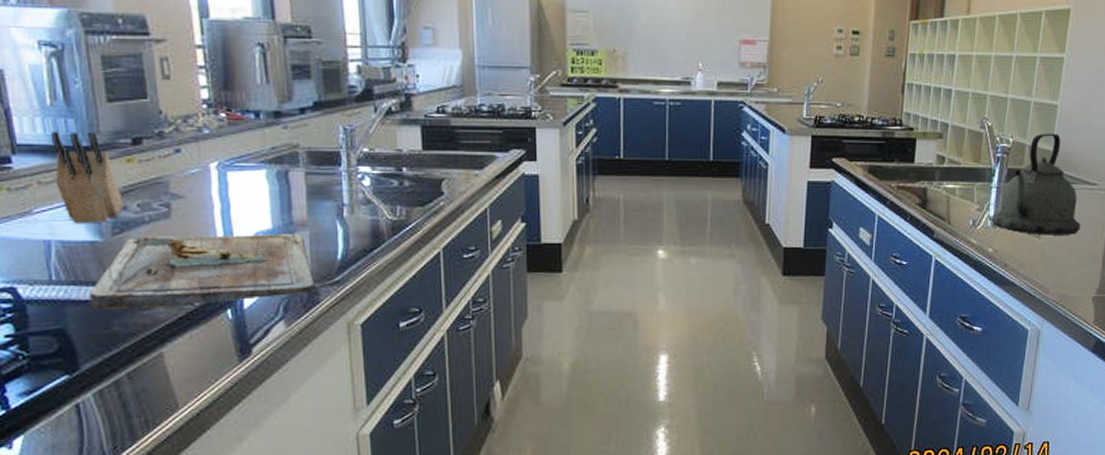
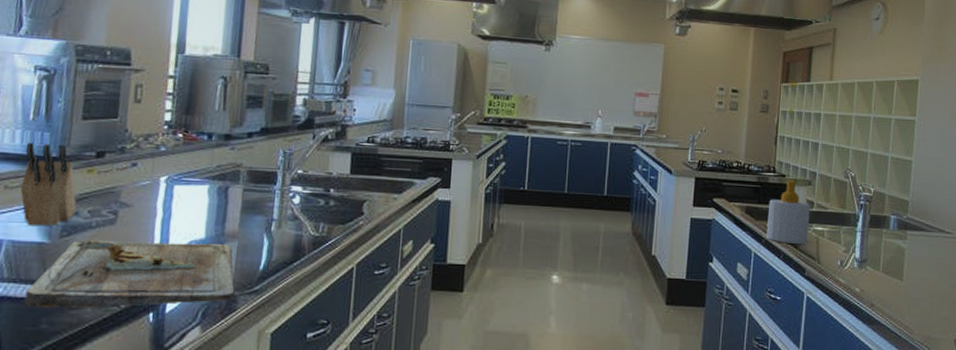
soap bottle: none [892,133,940,205] -> present [766,179,810,245]
kettle: present [992,133,1080,235] -> none [858,185,939,279]

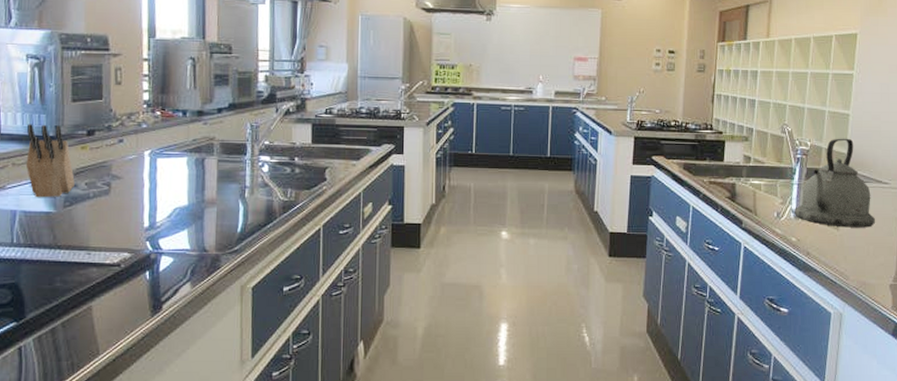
cutting board: present [24,240,235,308] -> none [40,209,218,268]
soap bottle: present [766,179,810,245] -> none [704,136,747,199]
kettle: none [858,185,939,279] -> present [794,138,875,228]

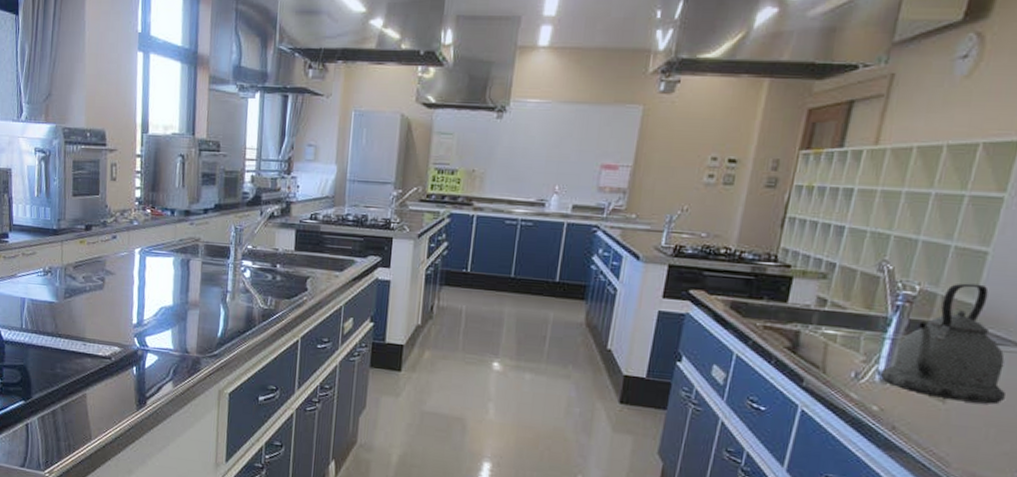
knife block: present [25,124,75,198] -> none [33,216,74,288]

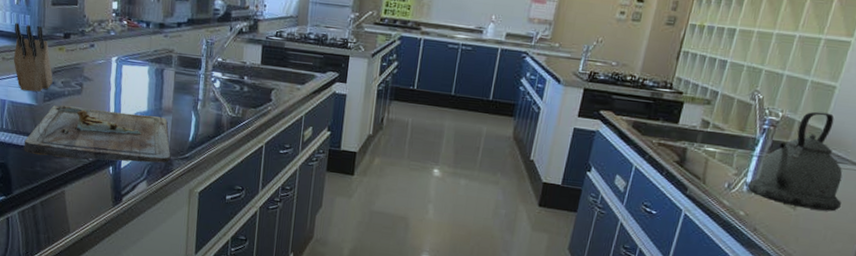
knife block: none [33,216,74,288] -> present [13,22,53,92]
cutting board: none [44,302,199,362] -> present [24,105,171,163]

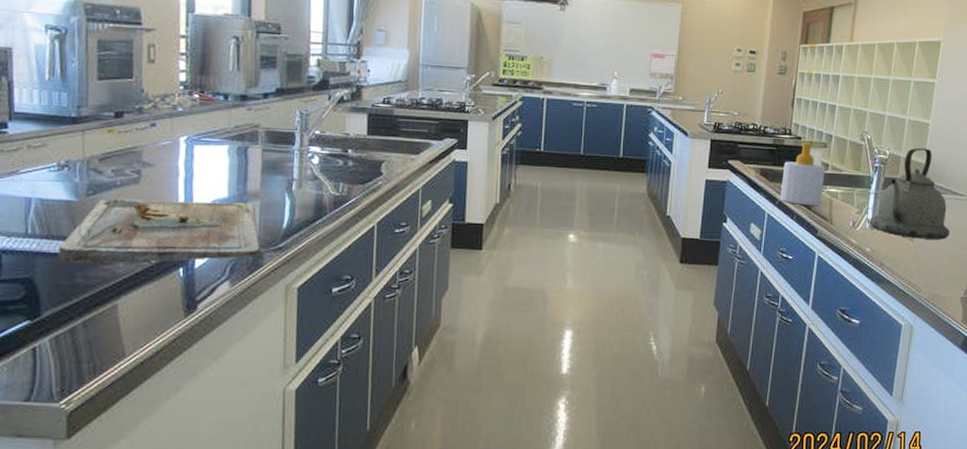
knife block: present [13,22,53,92] -> none [43,102,100,185]
soap bottle: none [651,97,705,164] -> present [780,142,825,207]

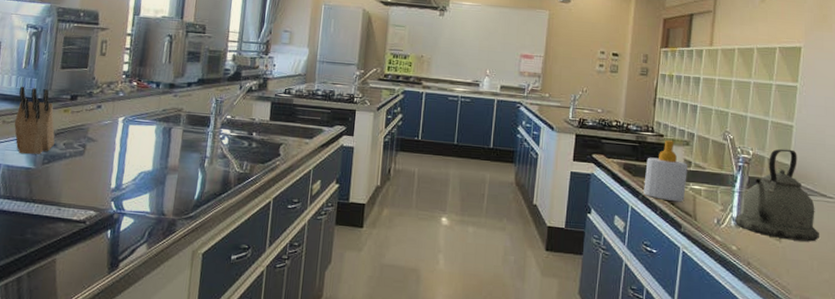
knife block: none [43,102,100,185] -> present [14,86,55,155]
cutting board: present [58,198,261,263] -> none [15,167,175,224]

